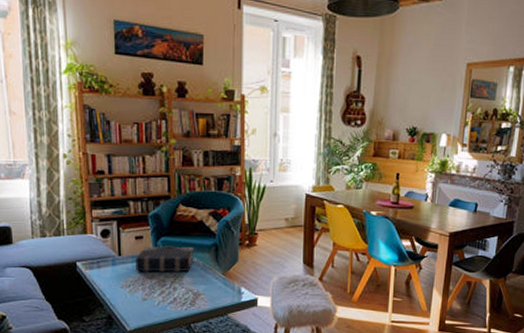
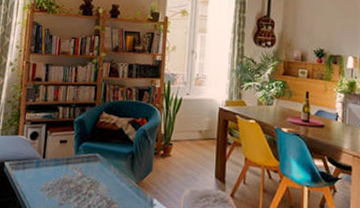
book: present [135,246,195,273] -> none [56,151,113,179]

